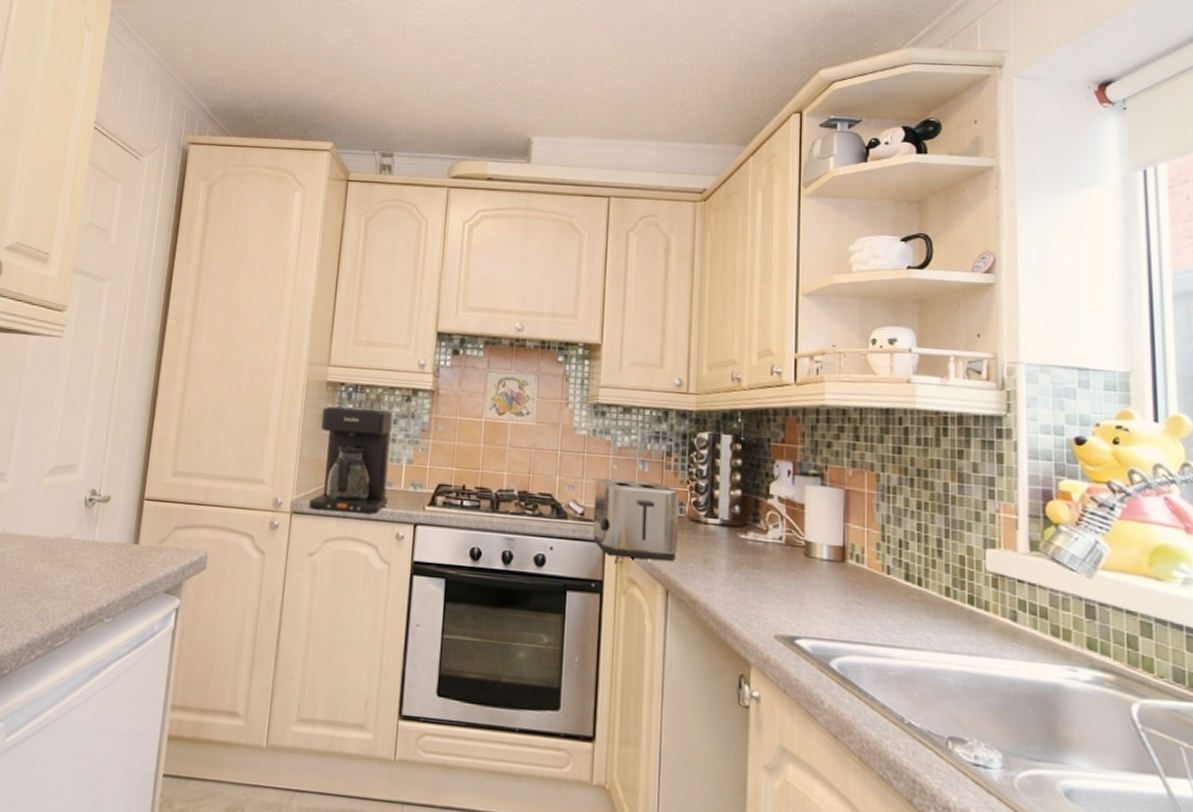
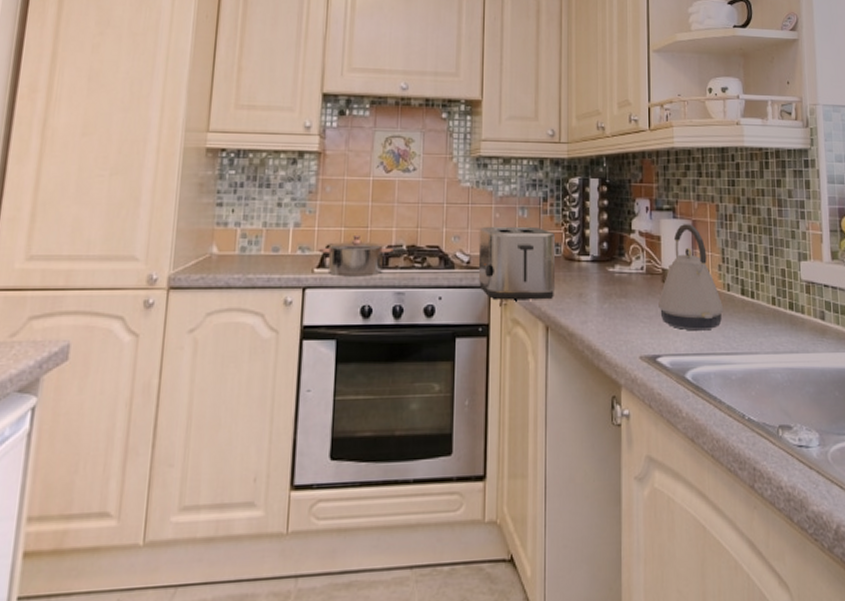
coffee maker: present [308,406,392,516] -> none [187,173,278,284]
cooking pot: none [429,475,504,520] -> present [317,234,394,277]
kettle: none [798,493,882,617] -> present [657,224,724,331]

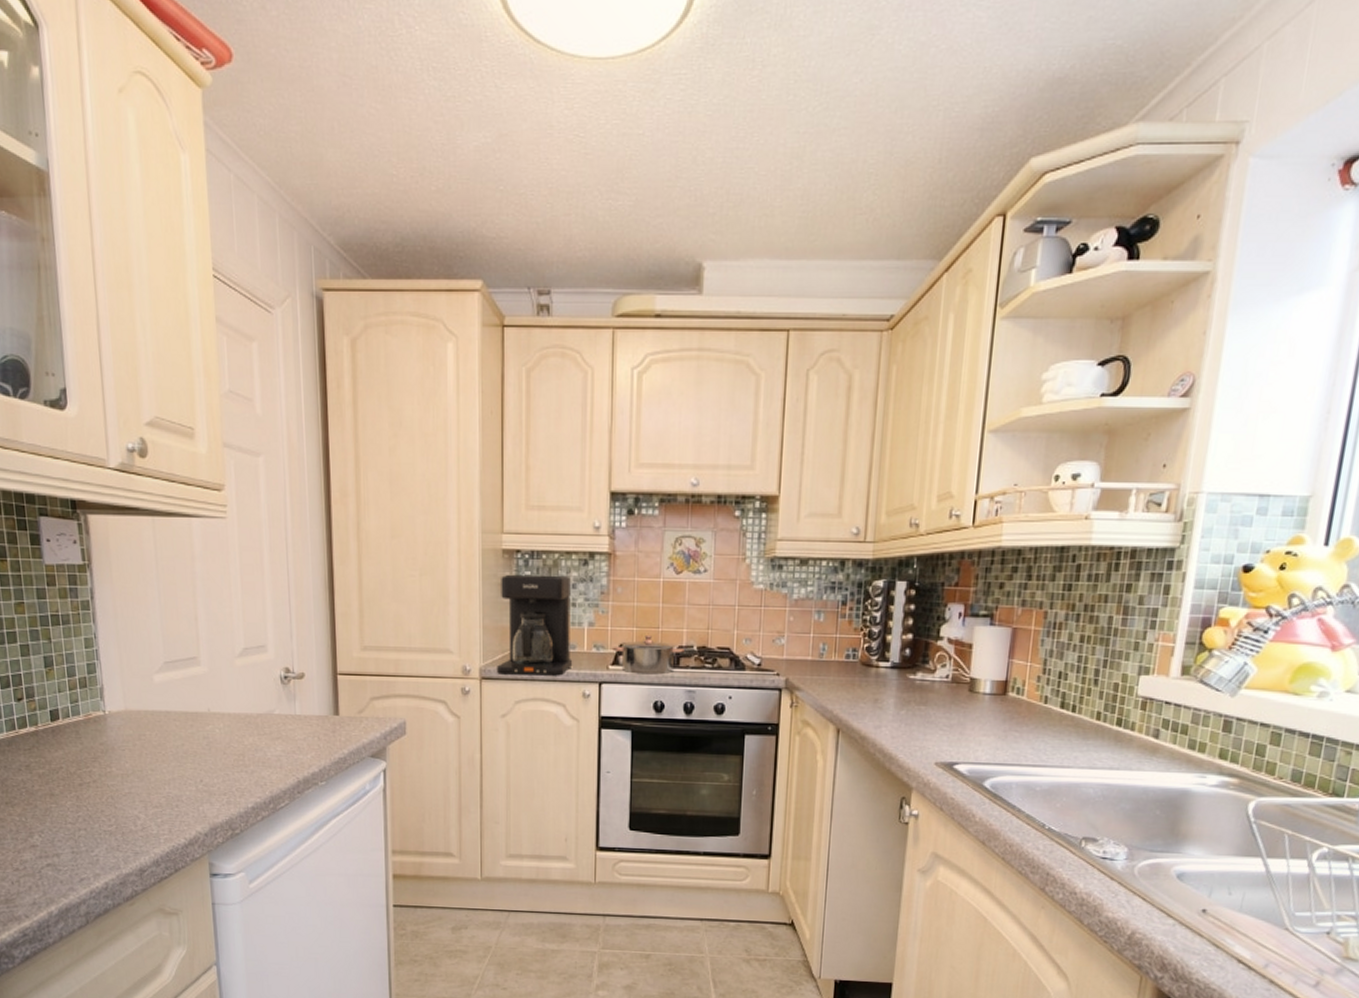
coffee maker: none [187,173,278,284] -> present [496,574,573,677]
toaster: present [478,226,556,301] -> none [769,629,853,704]
kettle: present [657,224,724,331] -> none [960,632,1038,742]

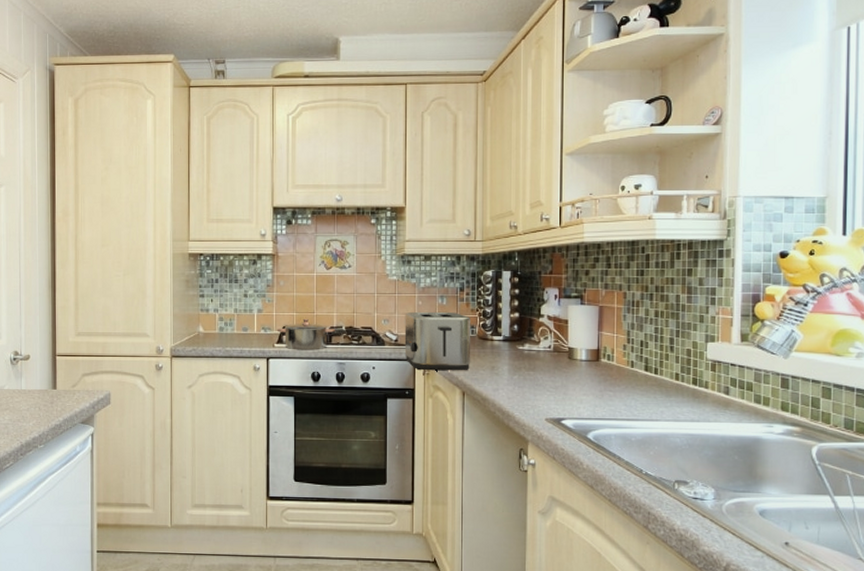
coffee maker: present [496,574,573,677] -> none [183,272,245,354]
toaster: none [769,629,853,704] -> present [404,311,471,371]

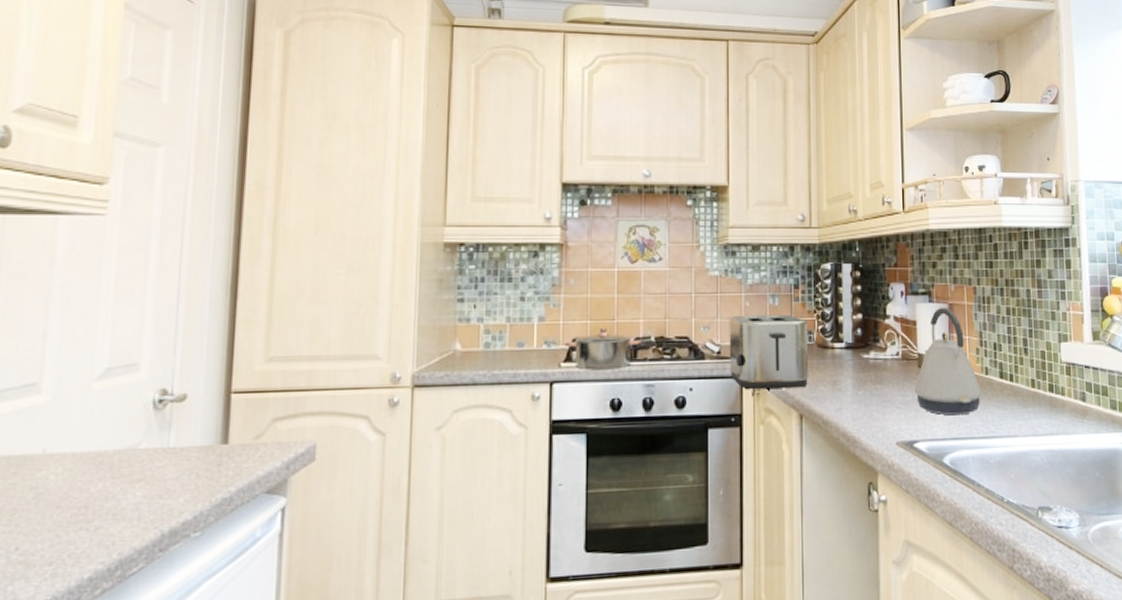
kettle: none [563,310,627,400] -> present [914,308,982,416]

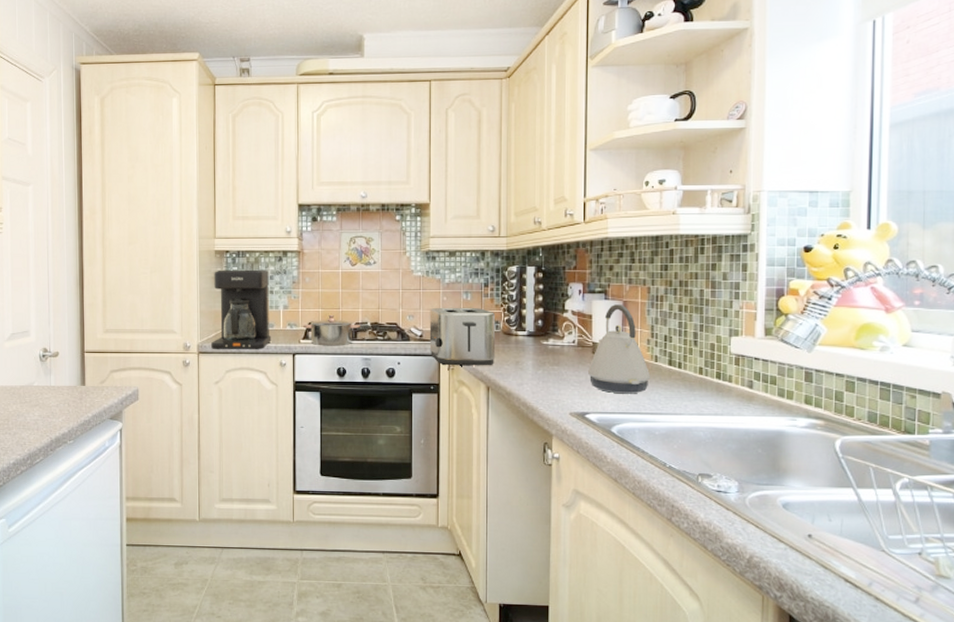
coffee maker: none [431,268,521,382] -> present [210,269,272,350]

